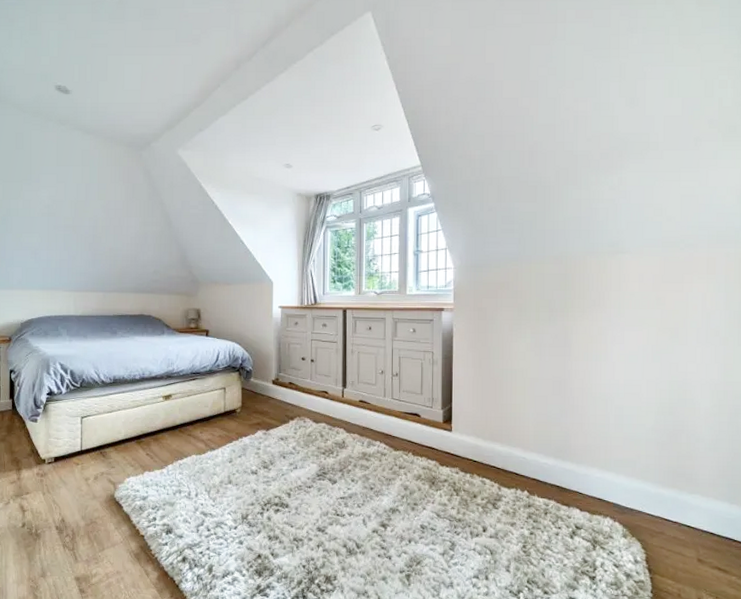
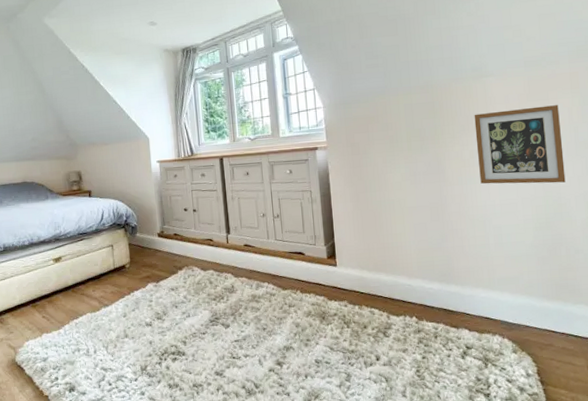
picture frame: none [605,289,693,369] -> present [474,105,566,184]

